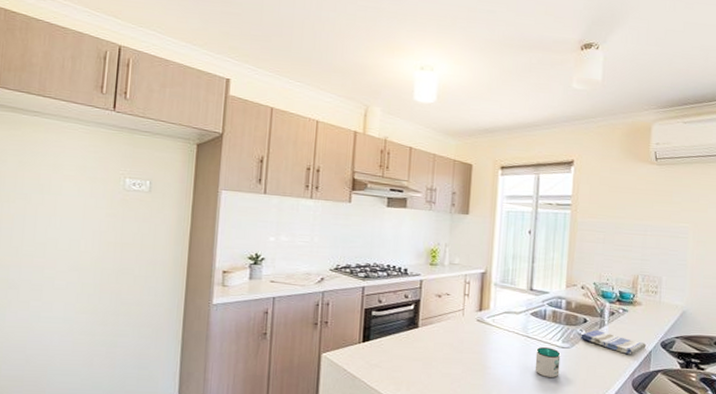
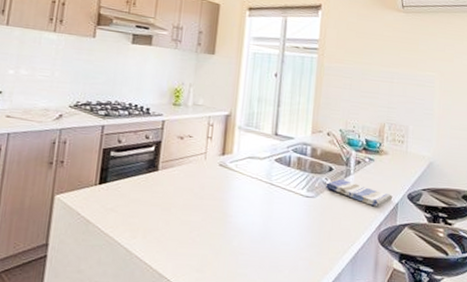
mug: present [535,347,562,377] -> none [278,195,306,229]

